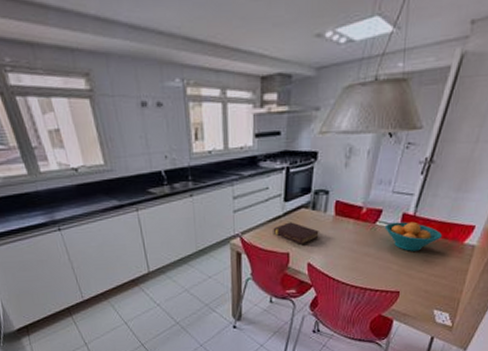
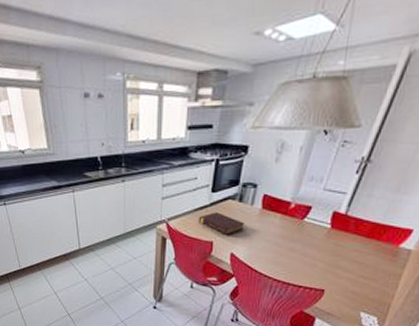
fruit bowl: present [384,221,442,251] -> none [313,220,375,251]

